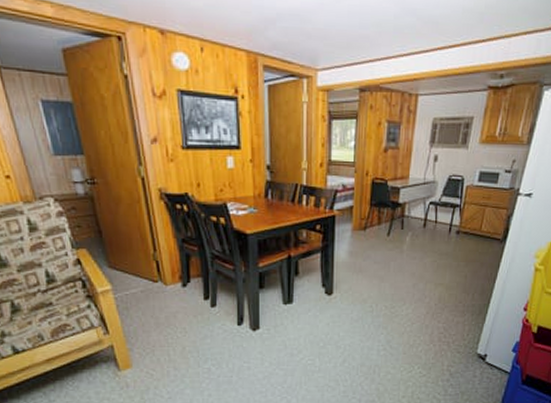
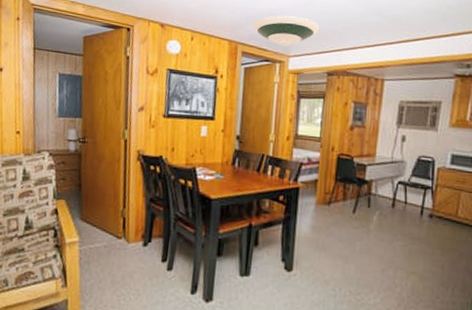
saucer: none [273,16,350,57] -> present [253,15,320,46]

